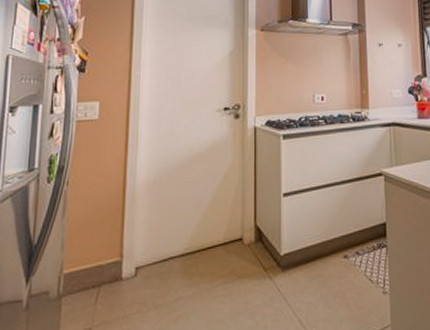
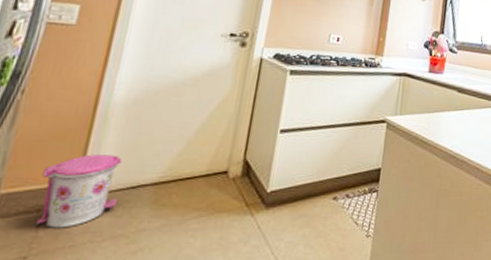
trash can: none [93,232,154,302] -> present [35,154,123,228]

